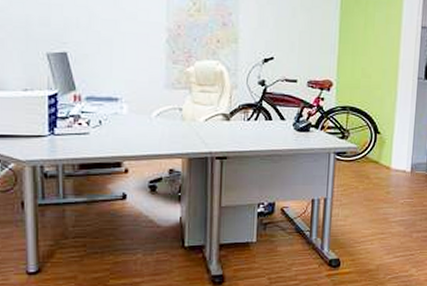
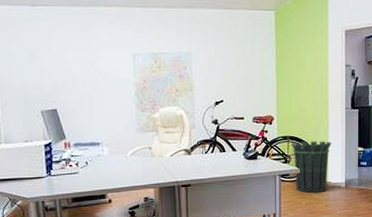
waste bin: none [350,114,400,176] -> present [291,141,332,193]

